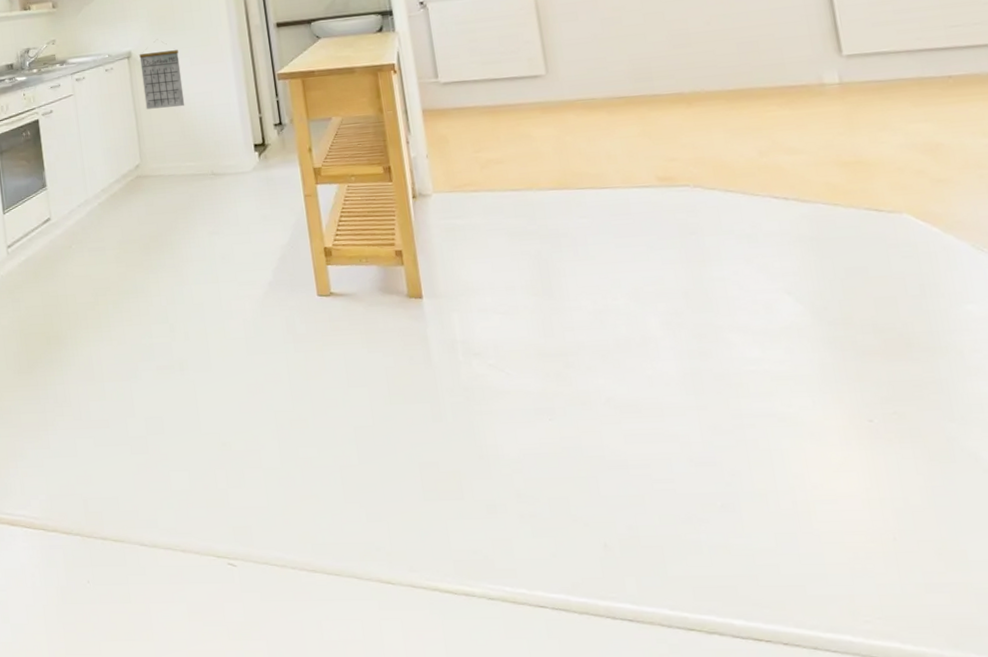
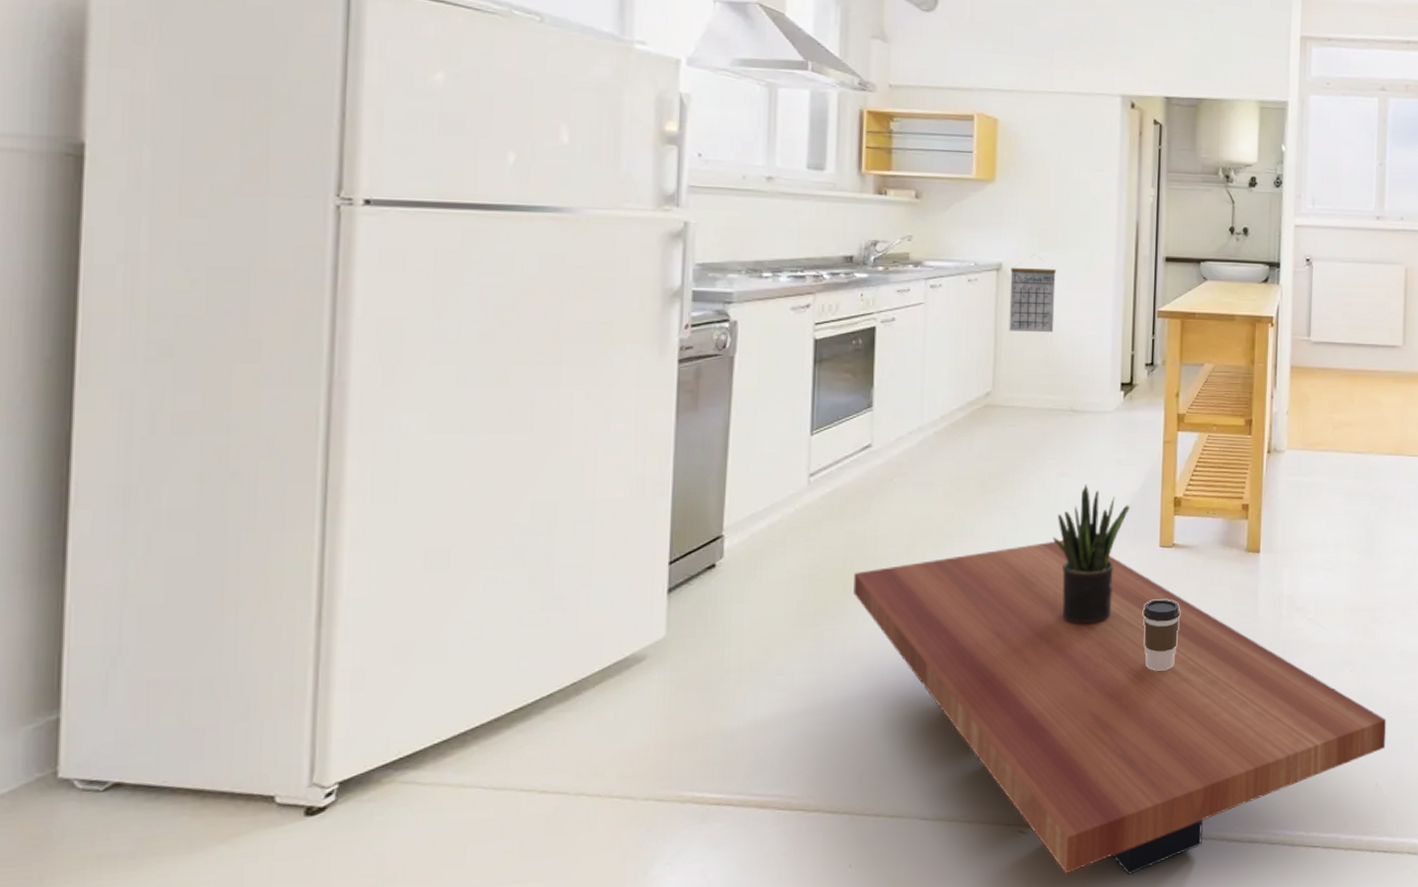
coffee table: none [53,291,609,616] -> present [854,538,1387,875]
potted plant: none [214,240,283,372] -> present [1052,484,1131,625]
coffee cup: none [312,346,352,416] -> present [1143,599,1180,671]

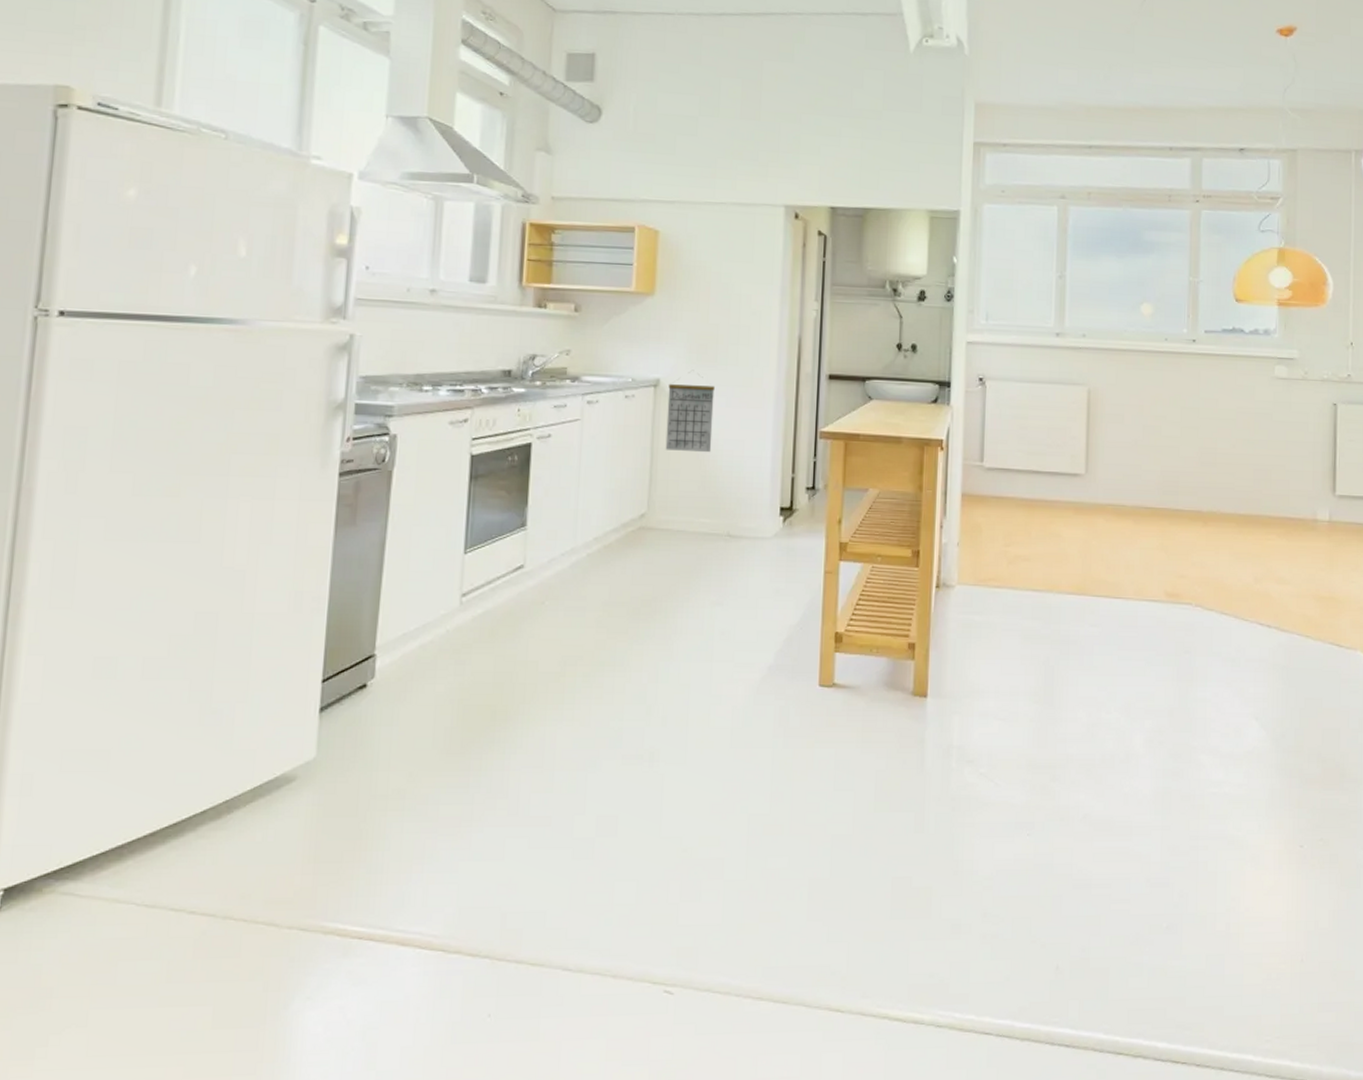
coffee table: present [854,538,1387,875] -> none [502,673,1068,1049]
potted plant: present [1052,484,1131,625] -> none [706,614,789,768]
coffee cup: present [1143,599,1180,671] -> none [801,743,840,823]

